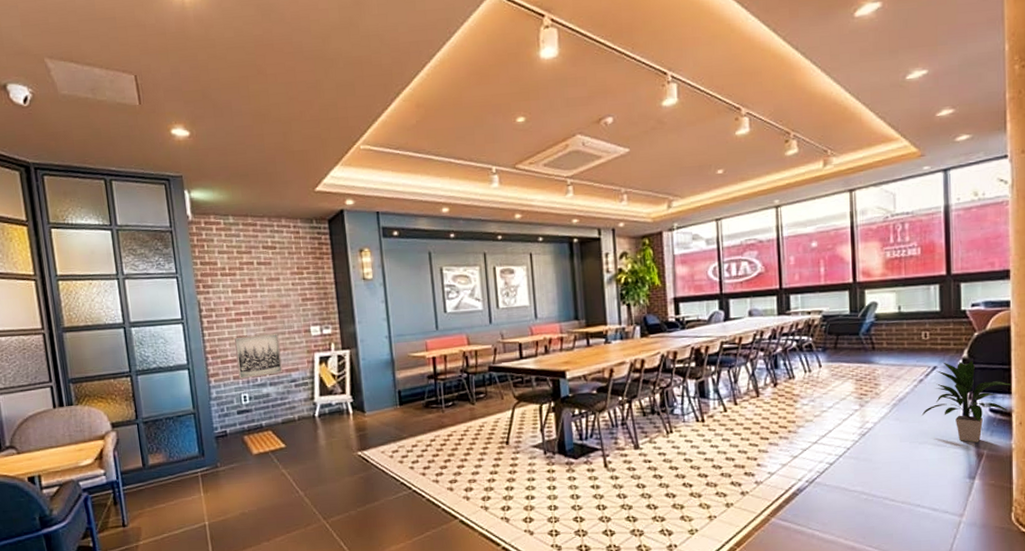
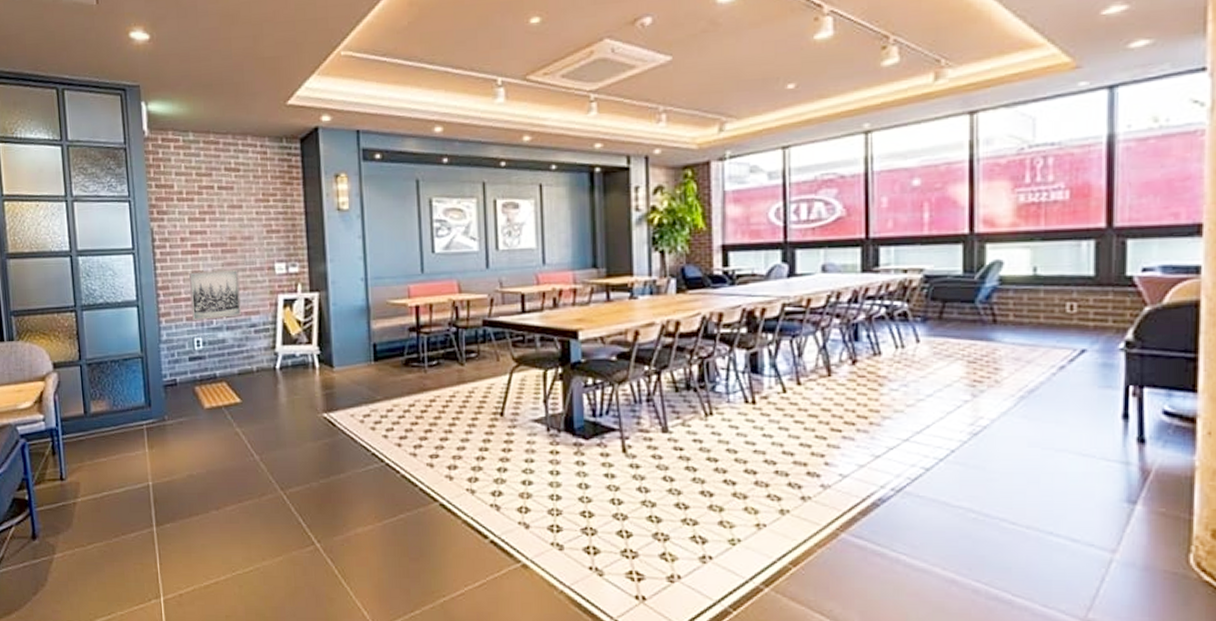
indoor plant: present [921,360,1012,443] -> none [1060,343,1198,455]

